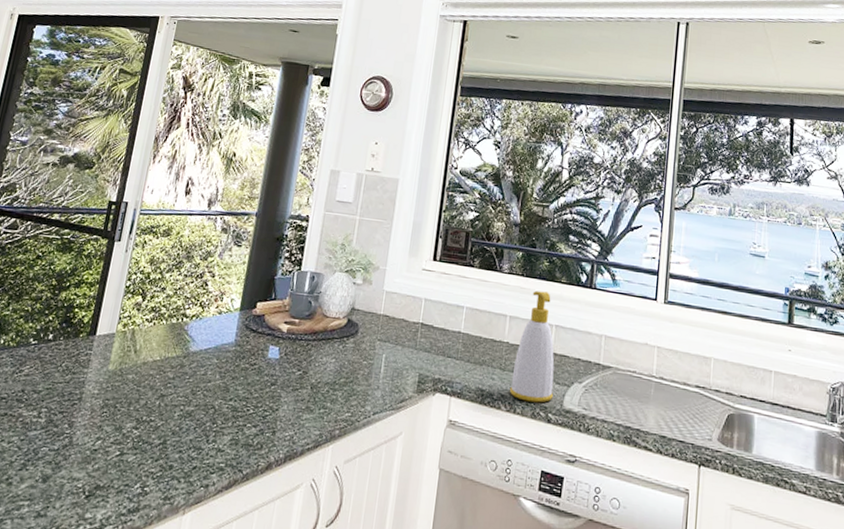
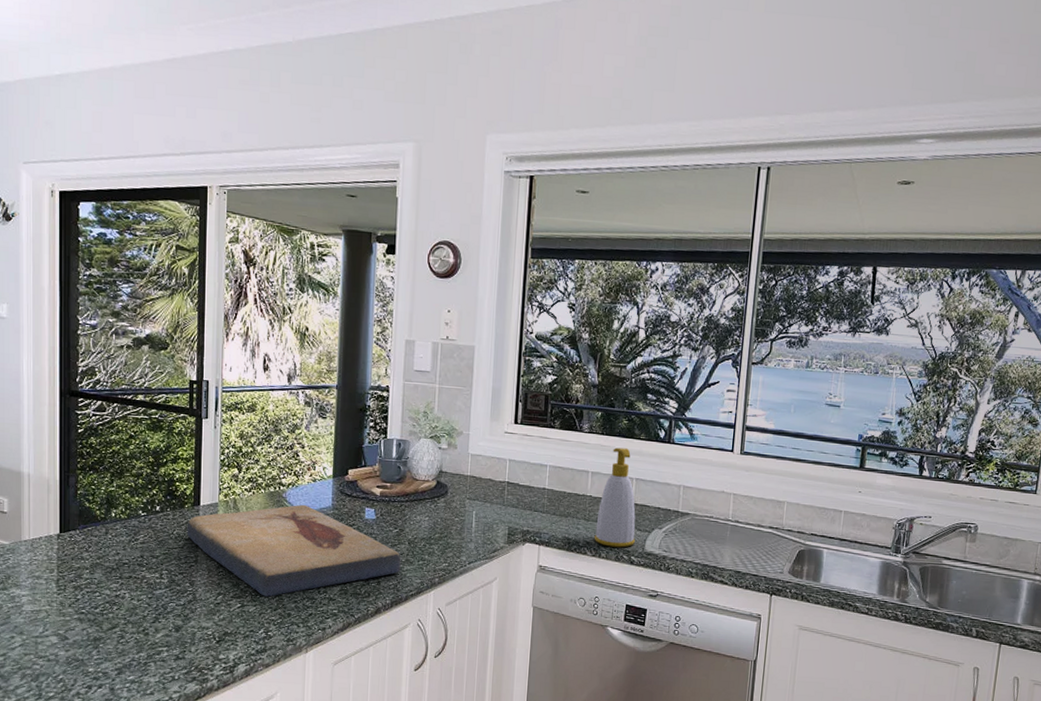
fish fossil: none [76,338,301,445] -> present [187,504,401,597]

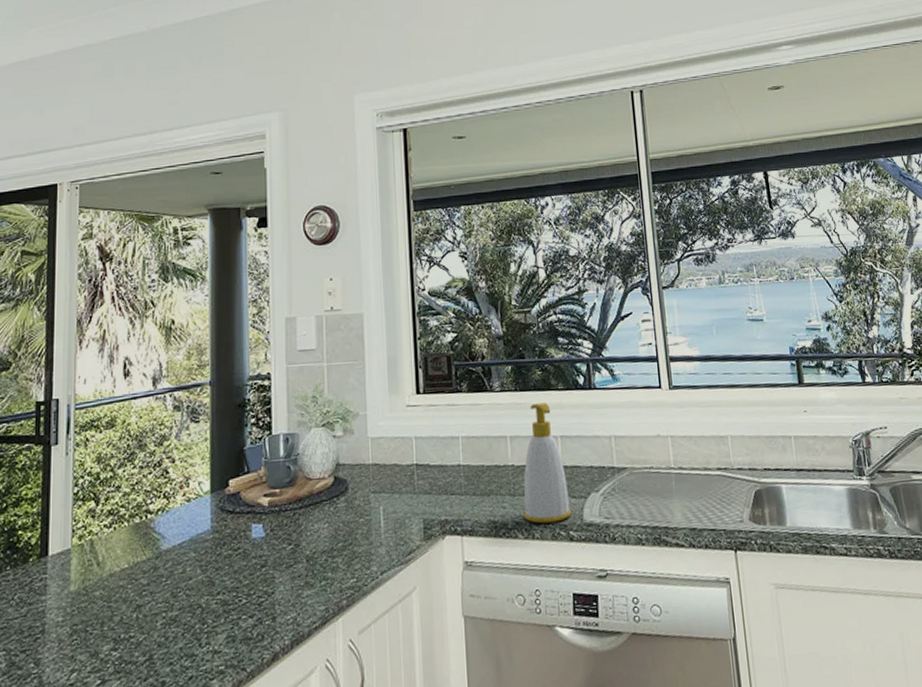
fish fossil: present [187,504,401,597] -> none [31,532,300,664]

